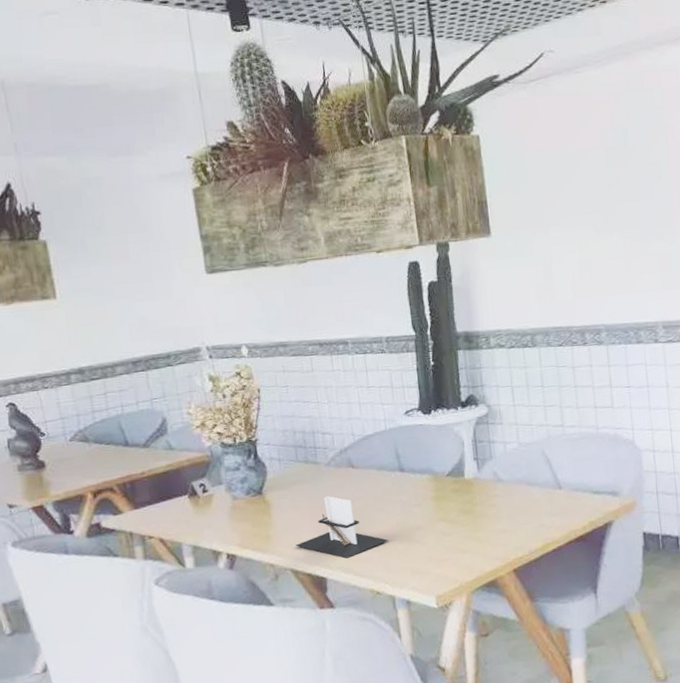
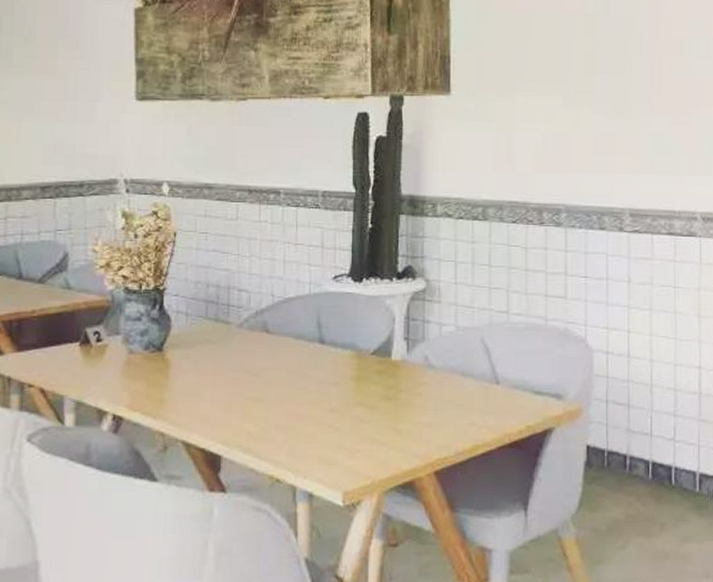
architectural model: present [296,496,388,558] -> none [192,362,297,436]

